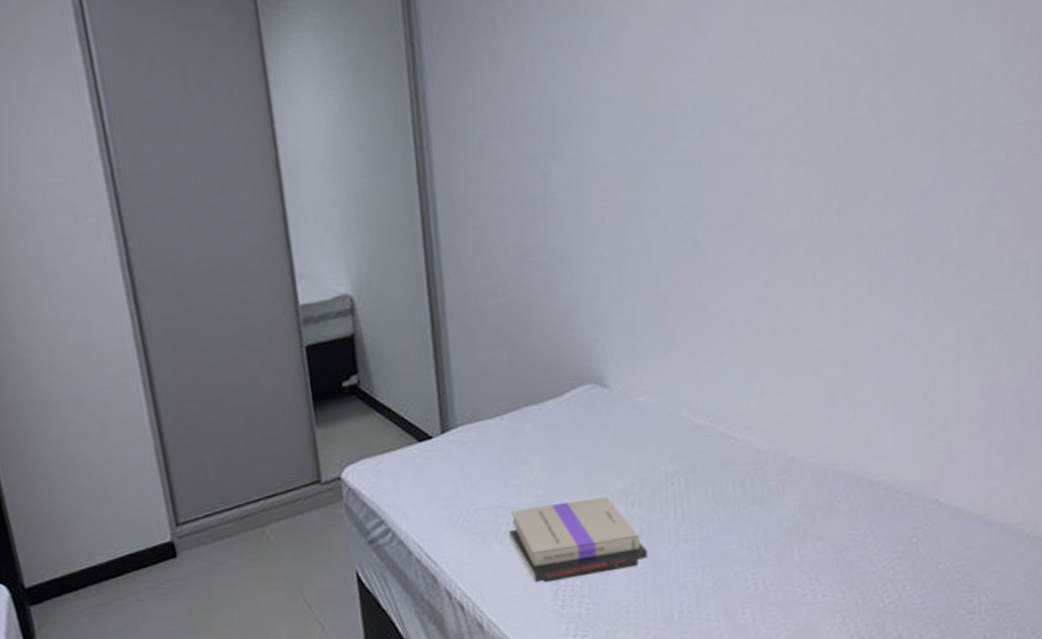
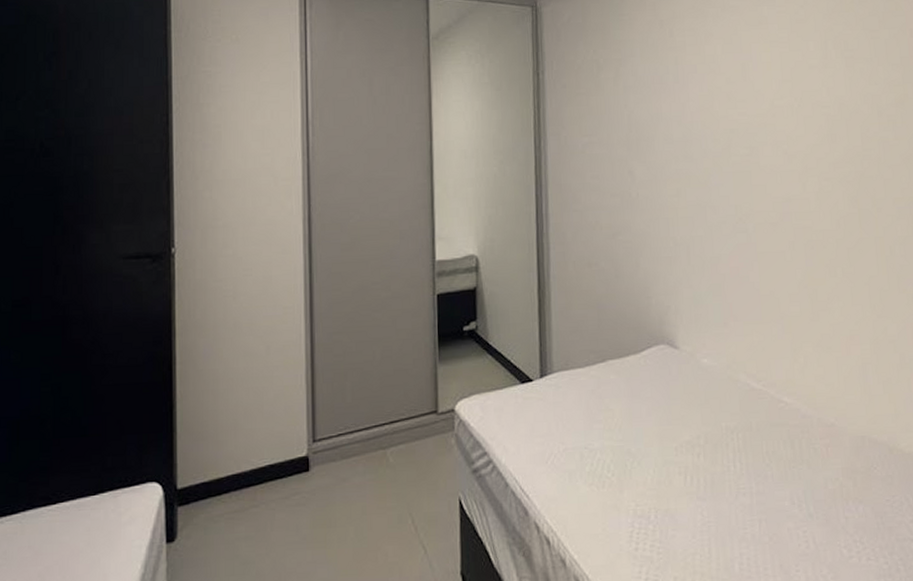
books: present [509,496,648,583] -> none [592,446,712,524]

